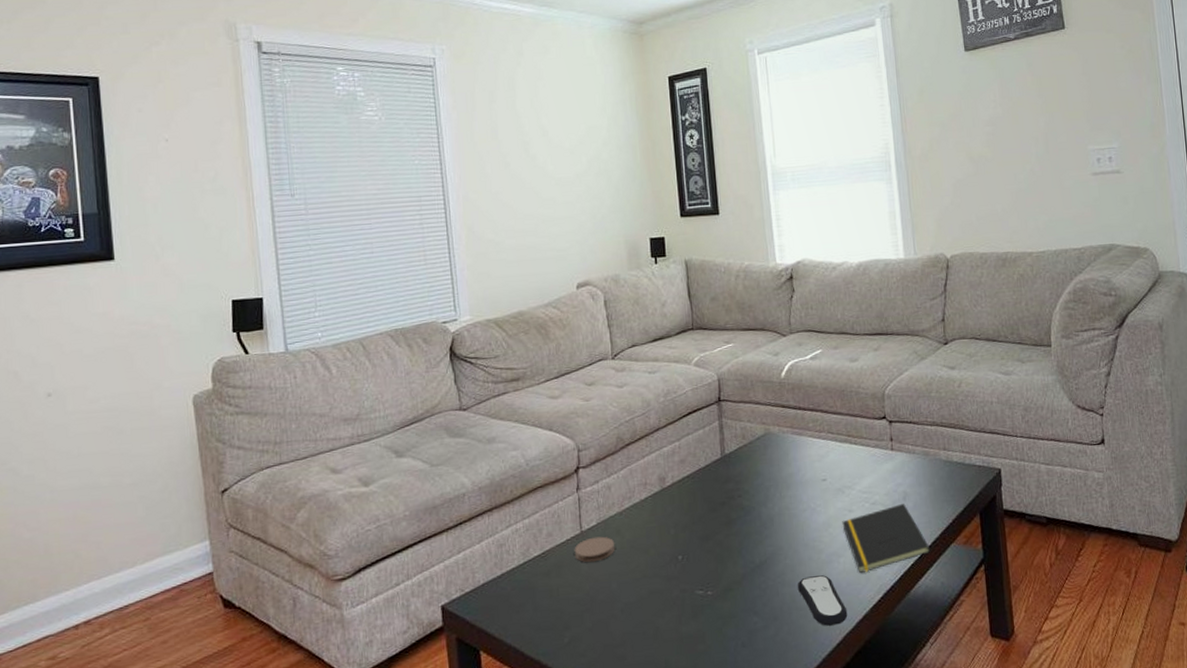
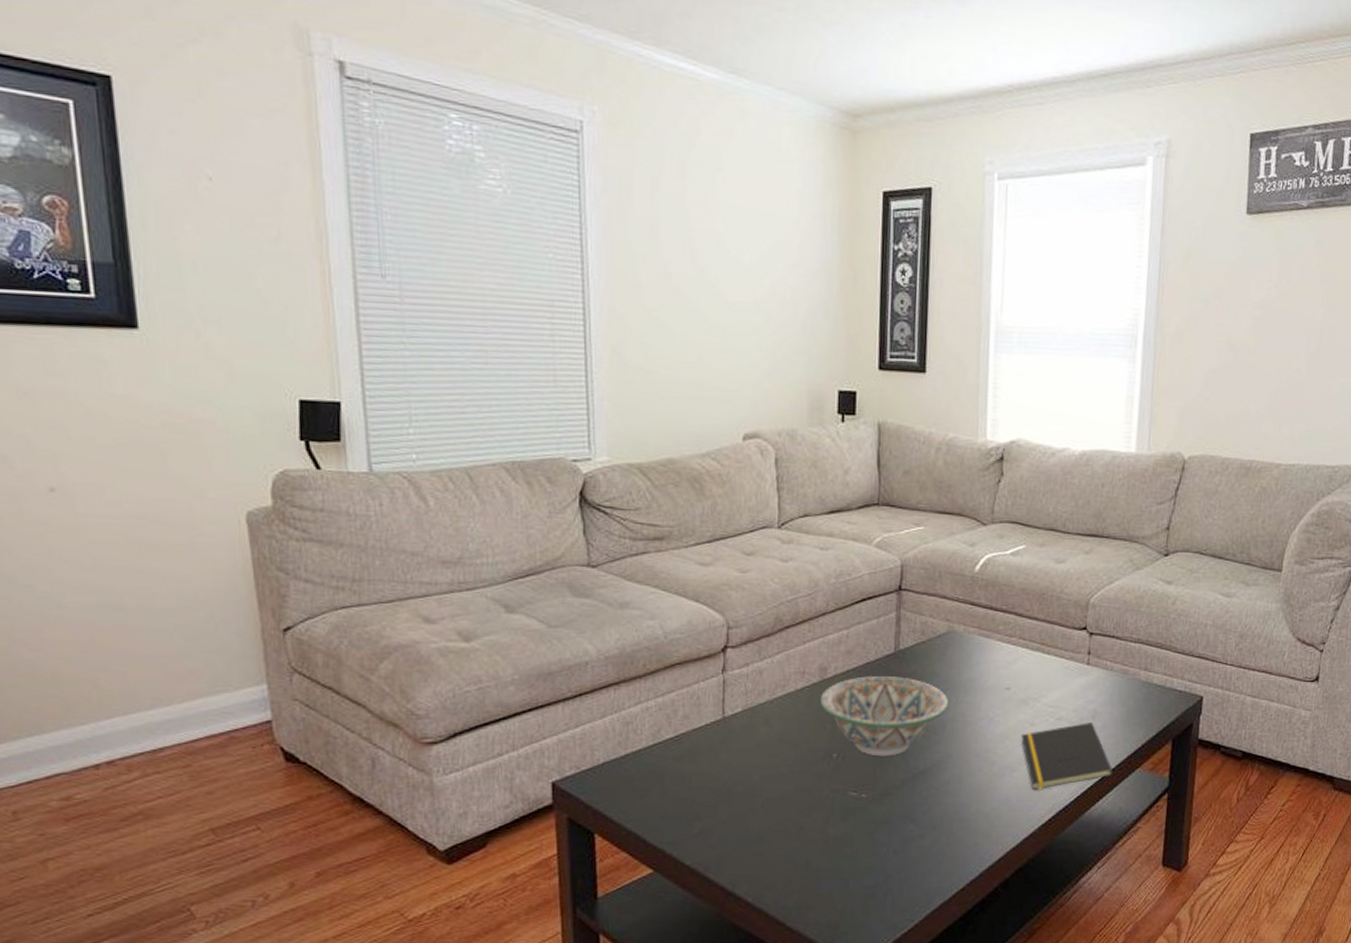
coaster: present [574,536,616,563] -> none [713,724,762,752]
decorative bowl: none [662,479,774,555] -> present [819,676,948,757]
remote control: present [797,575,848,626] -> none [962,788,1014,841]

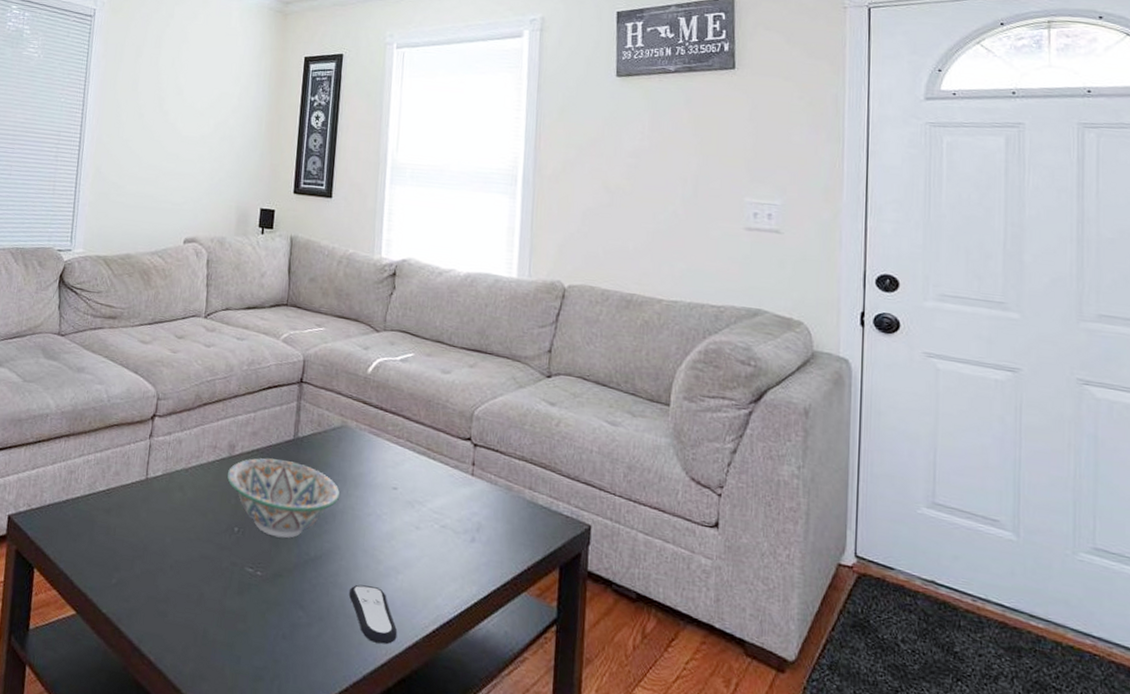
remote control: none [962,788,1014,841] -> present [348,584,398,645]
notepad: present [1021,721,1114,789] -> none [406,534,499,597]

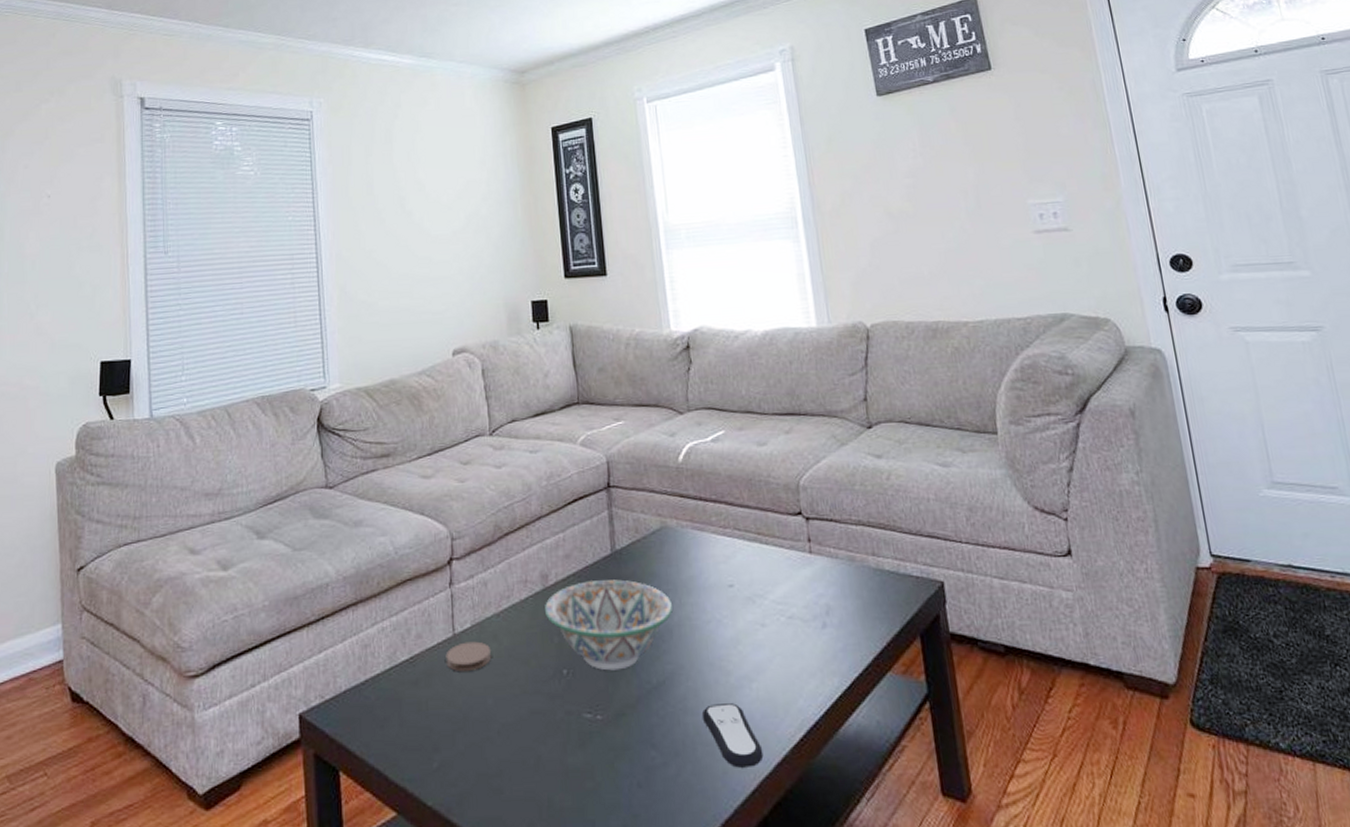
coaster: none [136,486,176,512] -> present [445,641,492,672]

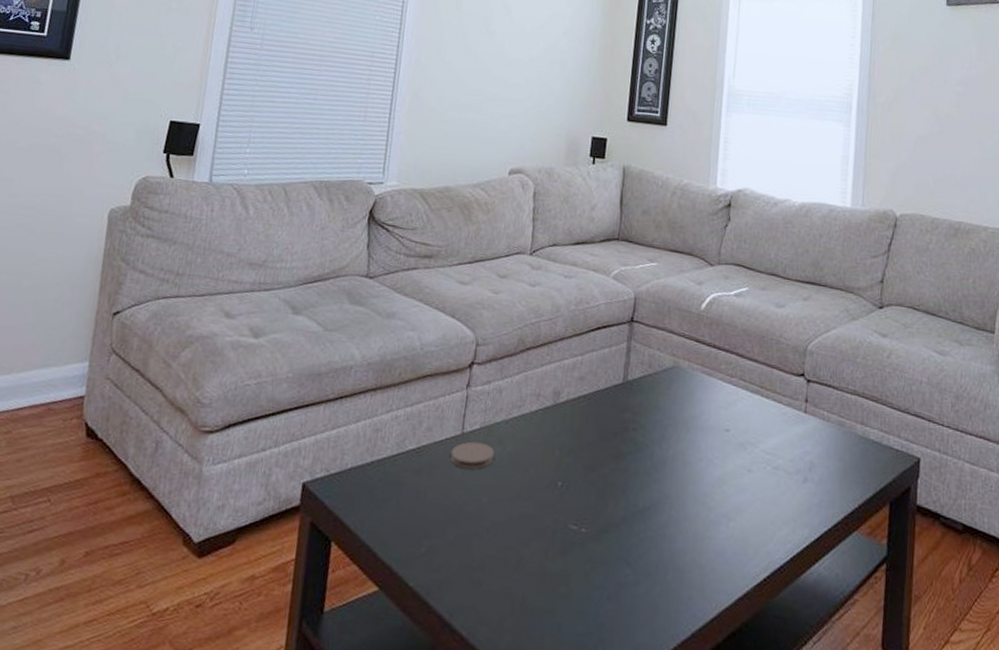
decorative bowl: present [544,579,672,671] -> none [550,404,670,491]
remote control: present [702,703,764,768] -> none [678,535,728,598]

